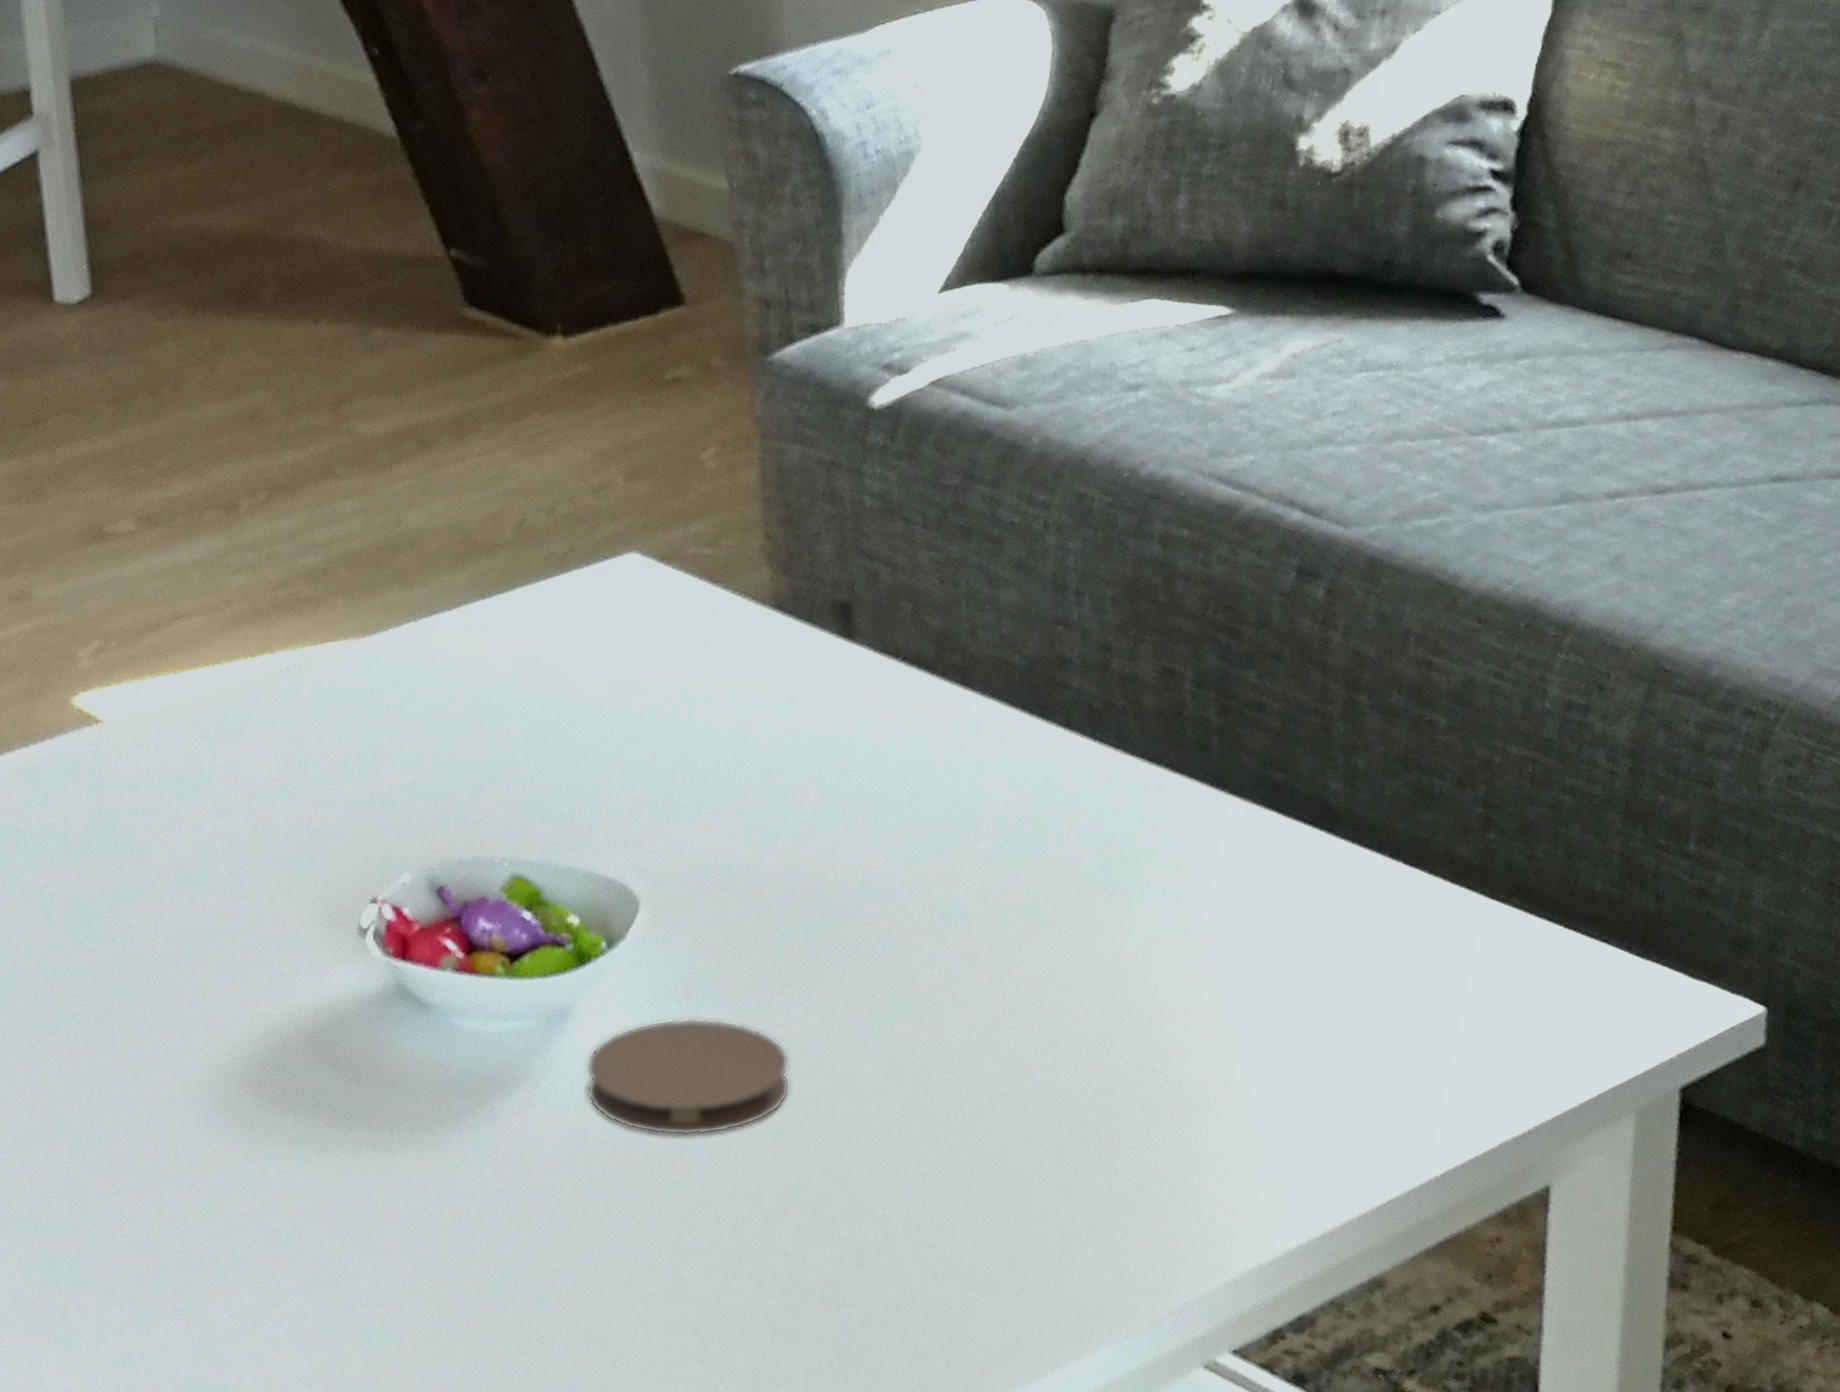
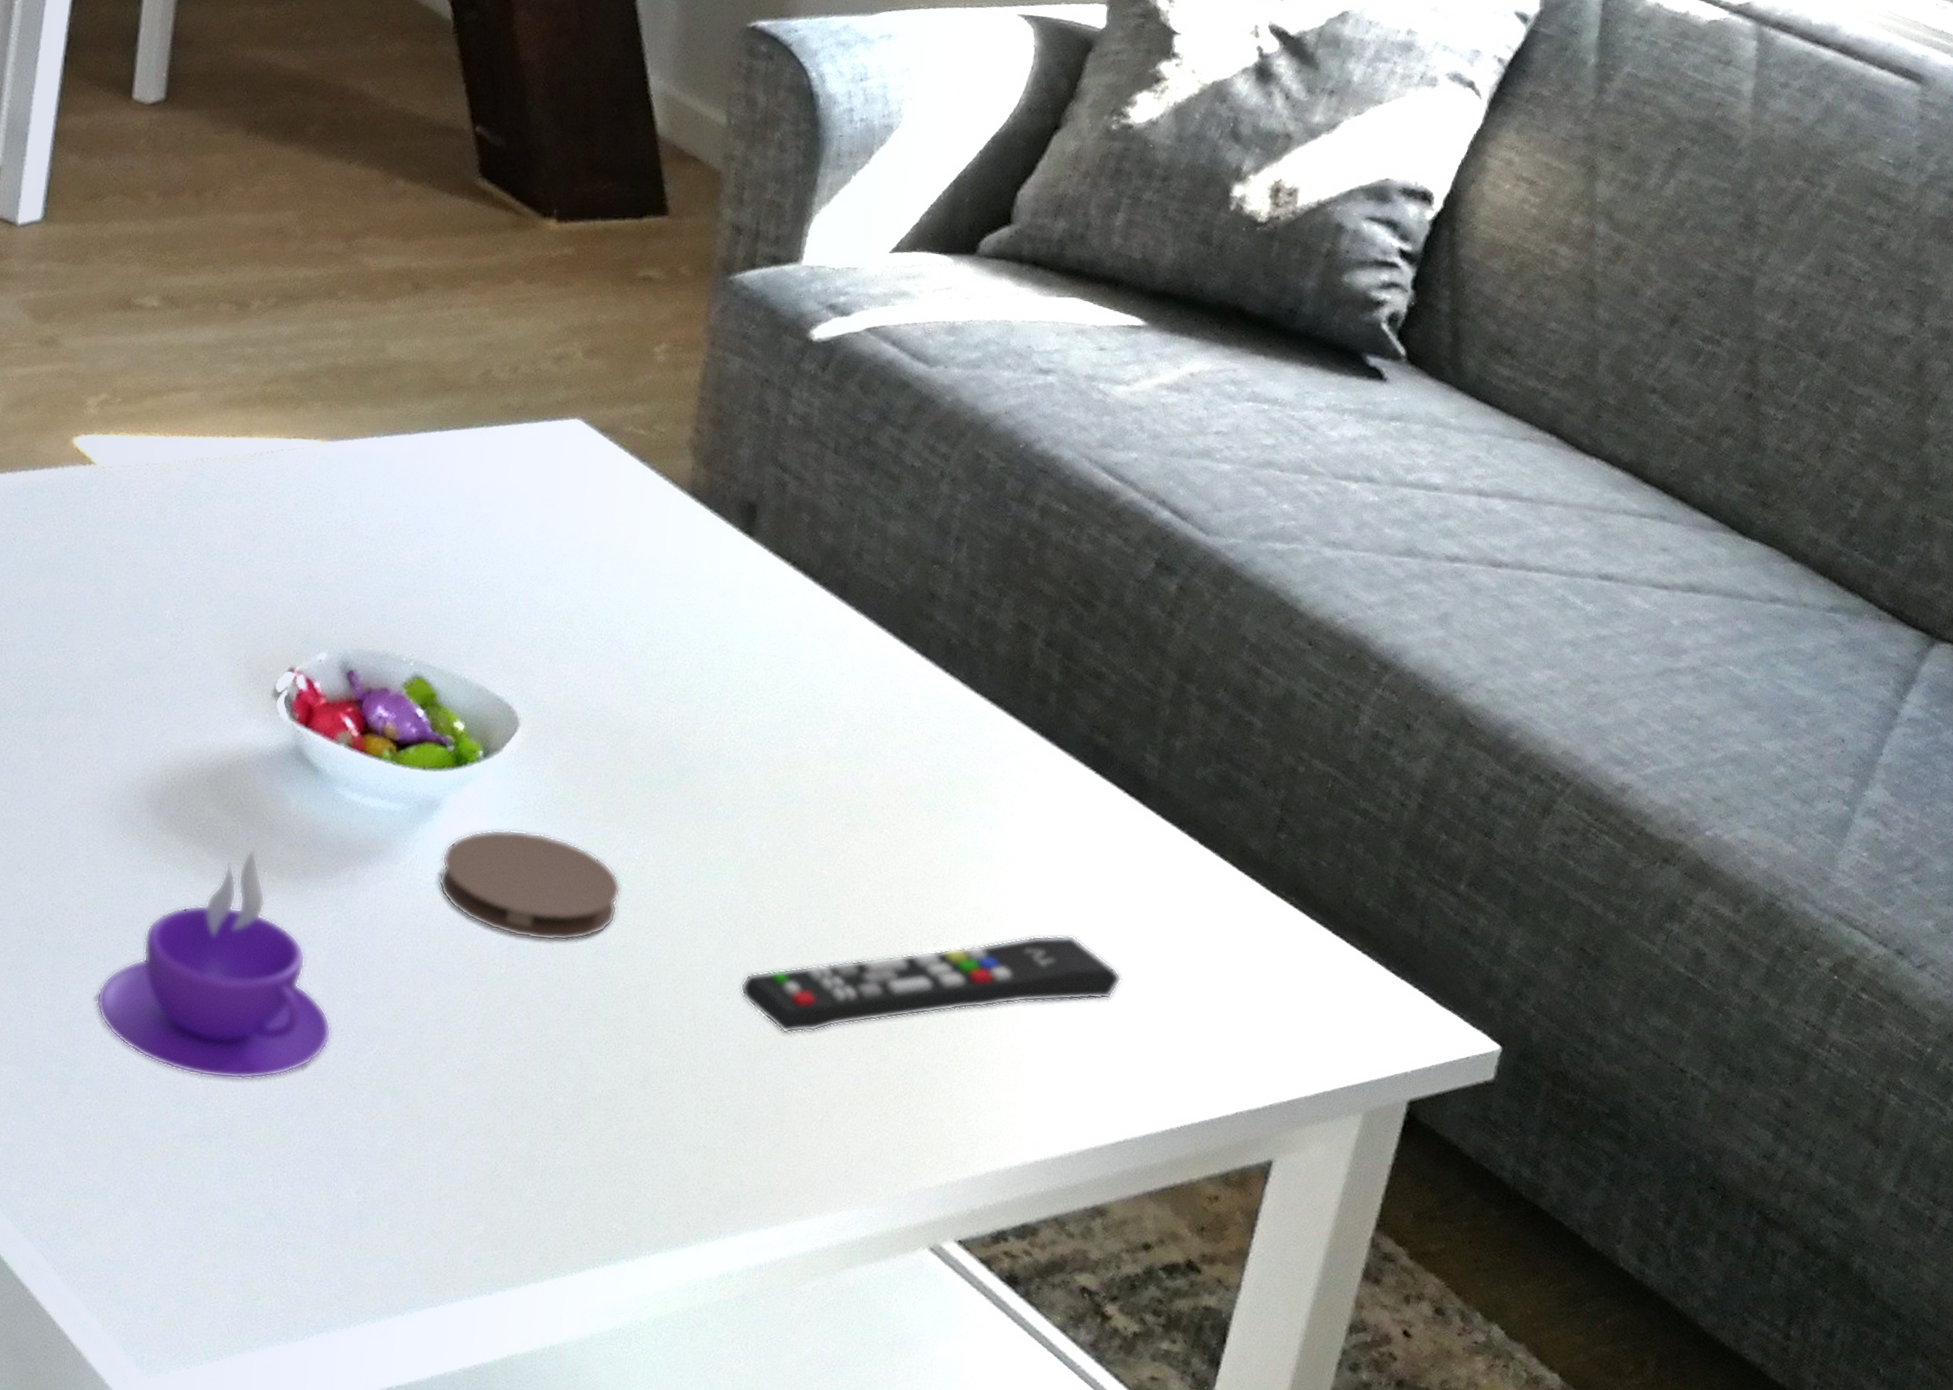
coffee cup: none [234,1109,505,1370] -> present [96,850,332,1080]
remote control: none [941,994,1351,1173] -> present [740,935,1122,1034]

